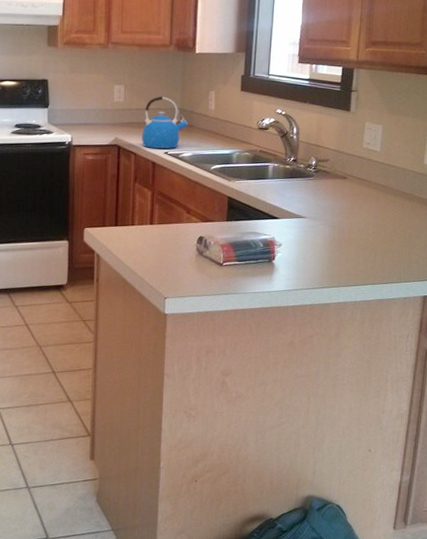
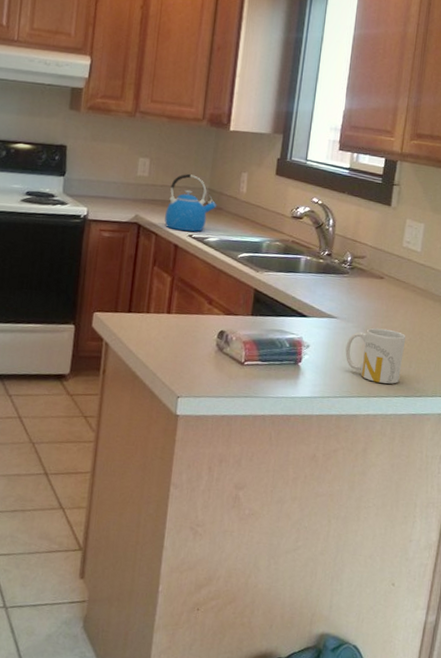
mug: none [315,224,371,274] -> present [345,328,406,384]

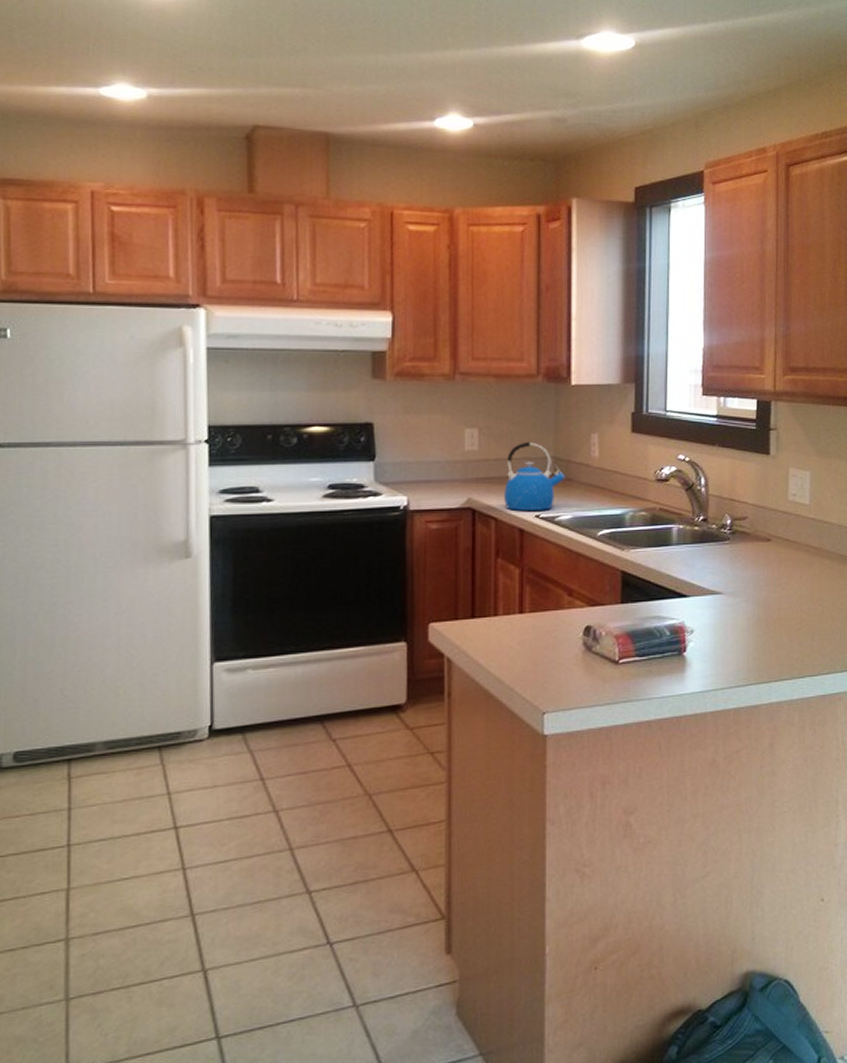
mug: present [345,328,406,384] -> none [736,599,805,664]

